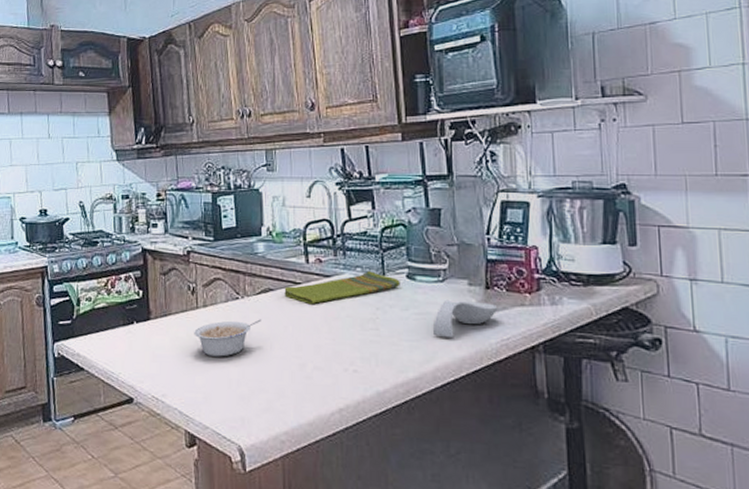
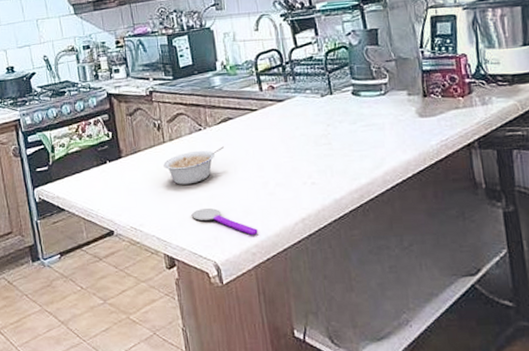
spoon: none [218,385,289,421] -> present [191,208,258,235]
dish towel: present [284,271,400,305] -> none [242,92,347,128]
spoon rest: present [432,299,498,339] -> none [379,109,436,145]

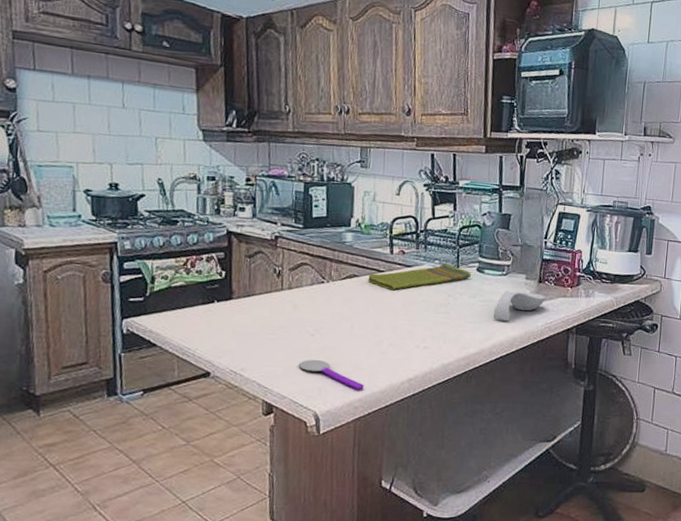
legume: present [163,146,224,185] -> none [277,302,344,335]
dish towel: none [242,92,347,128] -> present [368,263,471,291]
spoon rest: none [379,109,436,145] -> present [493,290,546,322]

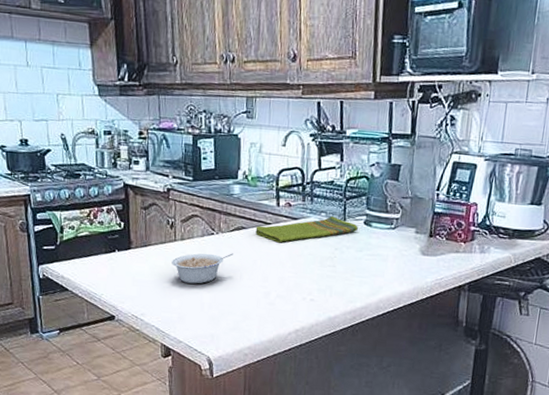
legume: none [277,302,344,335] -> present [171,253,233,284]
spoon: present [298,360,364,390] -> none [192,308,253,338]
spoon rest: present [493,290,546,322] -> none [380,244,437,277]

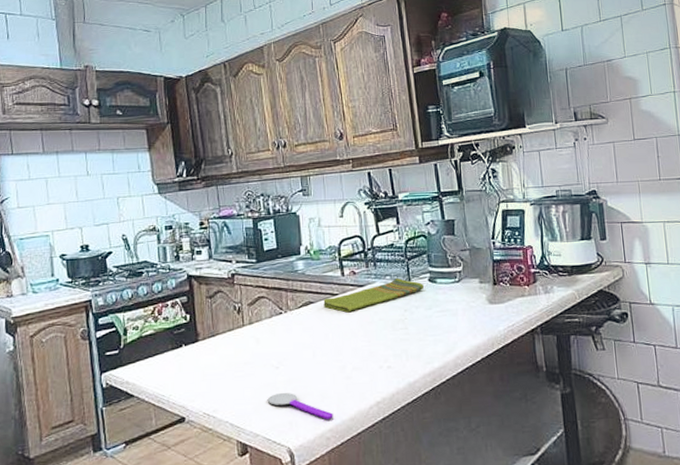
legume: present [171,253,233,284] -> none [241,330,304,369]
spoon: none [192,308,253,338] -> present [267,393,333,419]

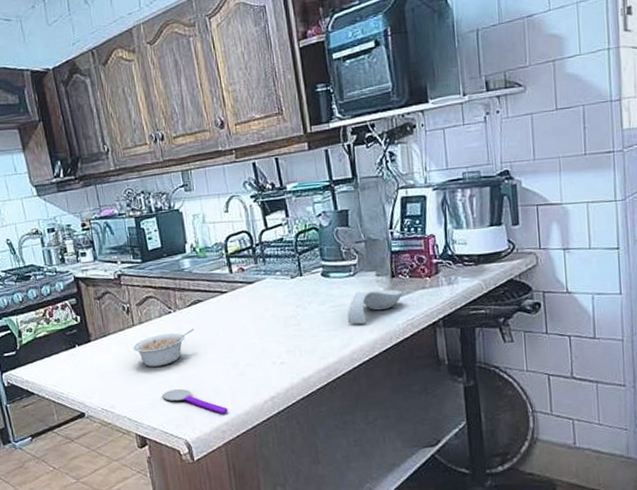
legume: none [241,330,304,369] -> present [133,328,194,367]
dish towel: present [323,278,424,313] -> none [212,274,316,310]
spoon rest: none [452,296,504,330] -> present [347,289,403,325]

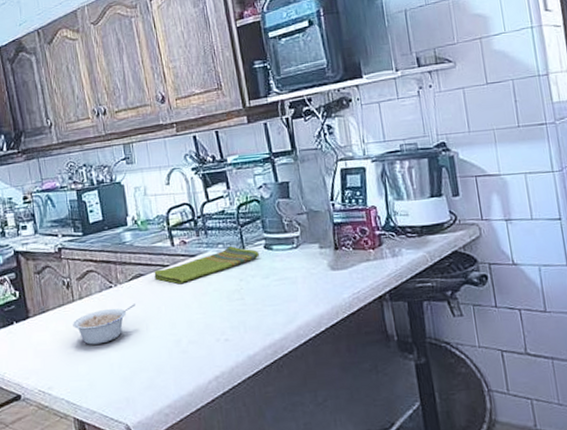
spoon: present [162,389,228,414] -> none [102,368,171,395]
dish towel: none [212,274,316,310] -> present [154,246,259,284]
spoon rest: present [347,289,403,325] -> none [292,262,347,299]

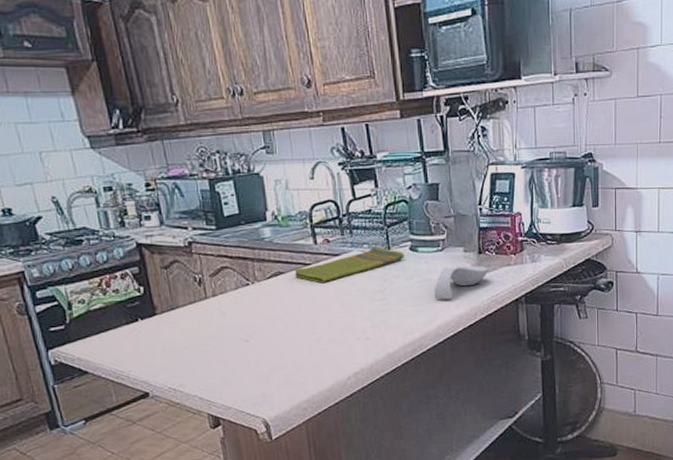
legume: present [73,304,135,345] -> none [206,302,274,343]
spoon rest: none [292,262,347,299] -> present [434,266,489,300]

